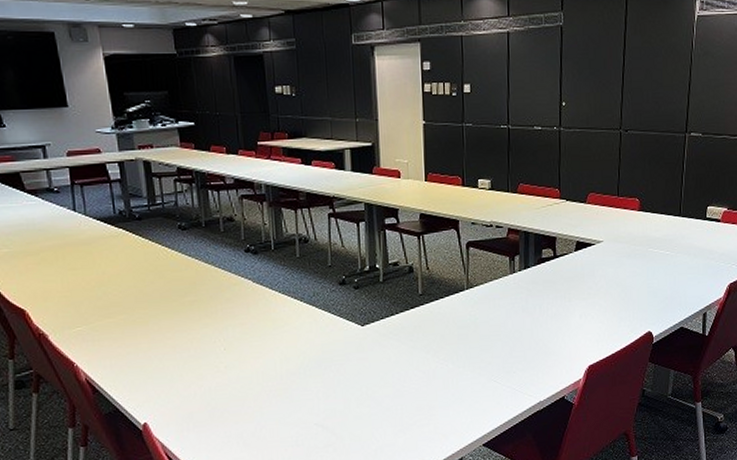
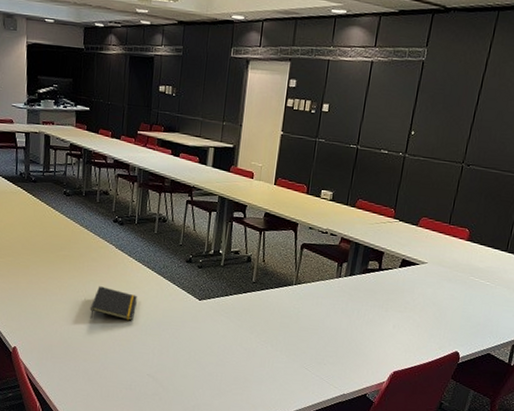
notepad: none [232,330,288,372] -> present [90,286,137,321]

